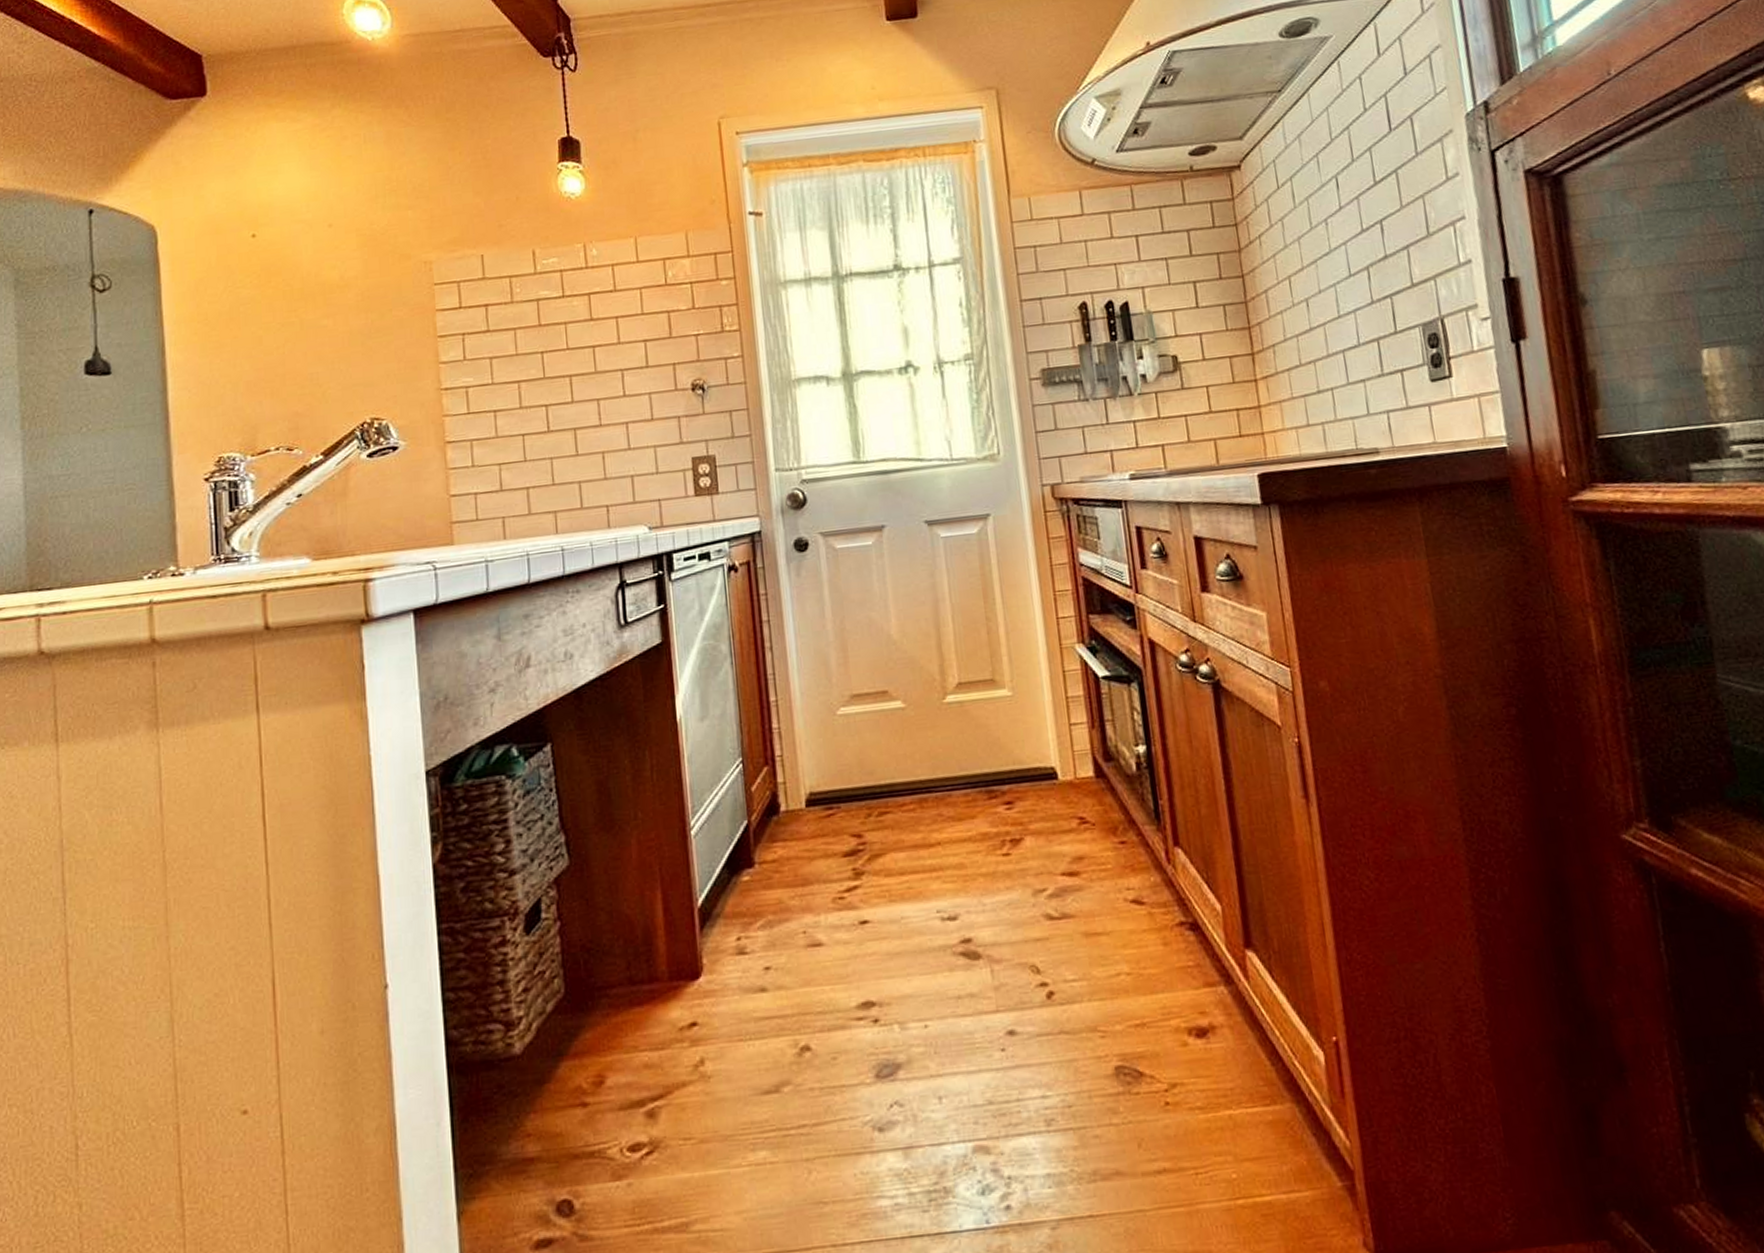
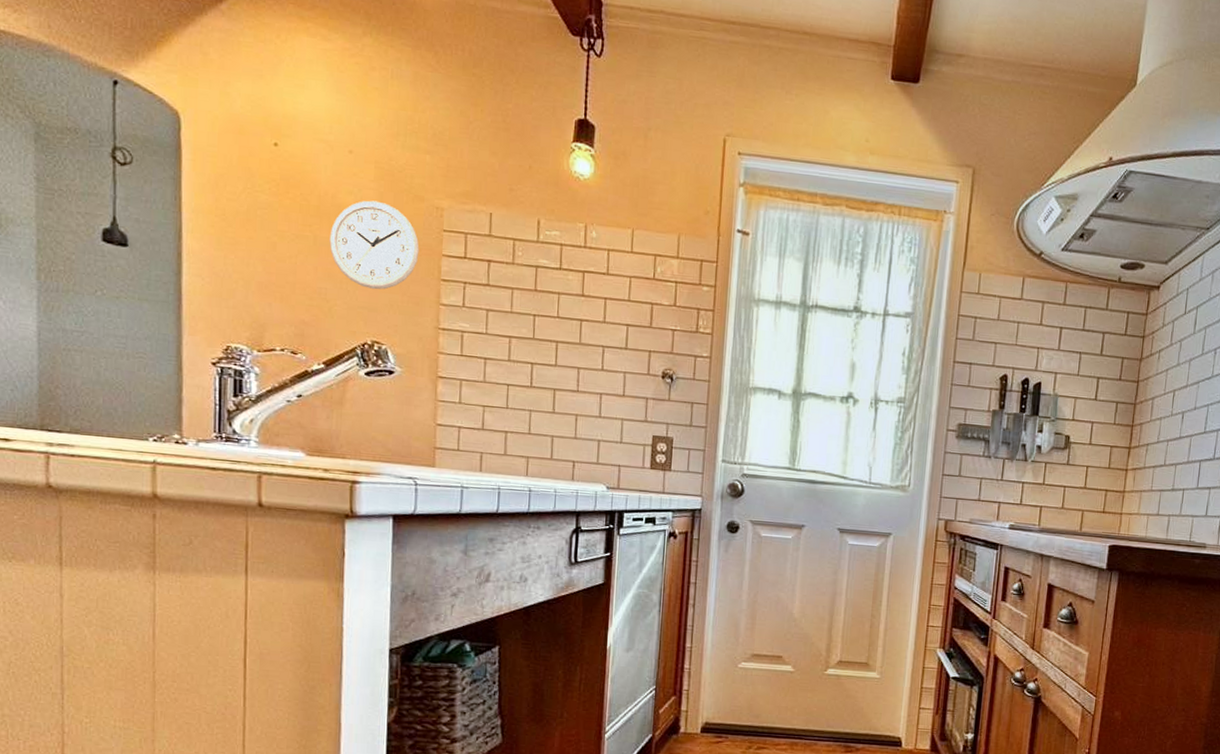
wall clock: none [316,269,412,363] -> present [329,200,419,290]

